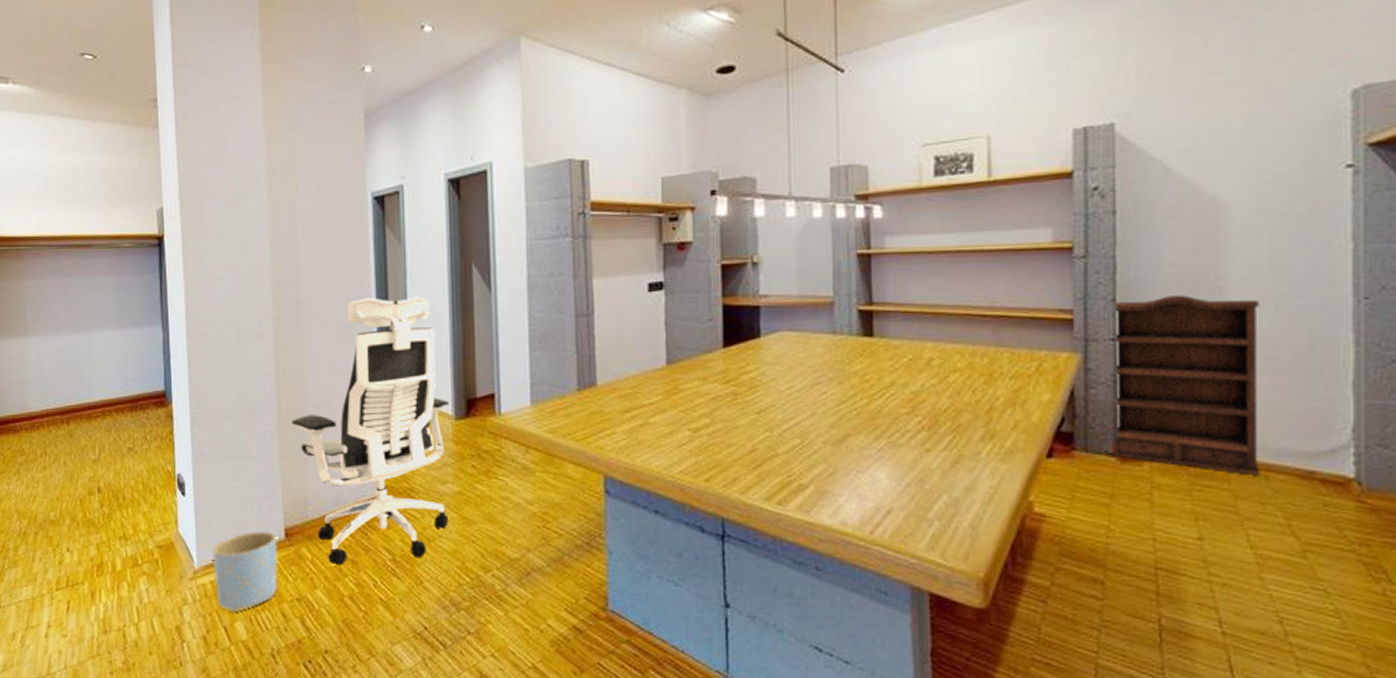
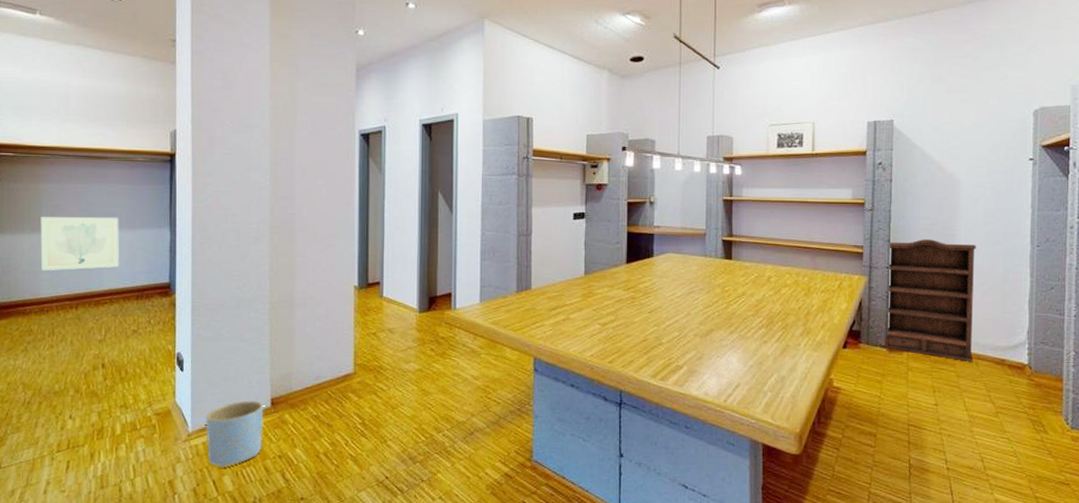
wall art: none [25,315,110,380] -> present [40,216,119,270]
office chair: present [291,296,450,566] -> none [281,213,415,428]

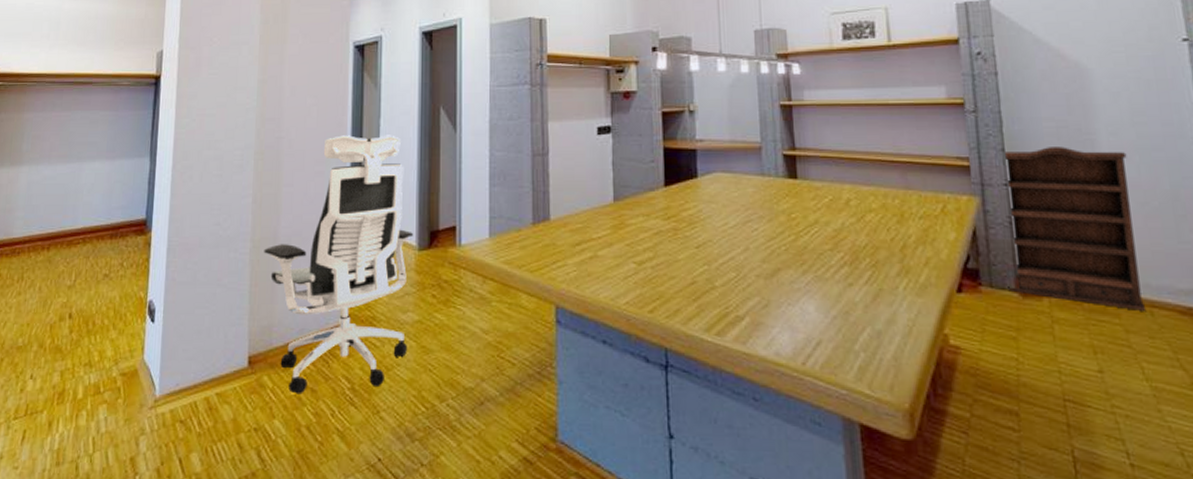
wall art: present [40,216,119,270] -> none [17,146,99,207]
planter: present [205,400,264,468] -> none [174,359,240,443]
office chair: none [281,213,415,428] -> present [264,135,414,394]

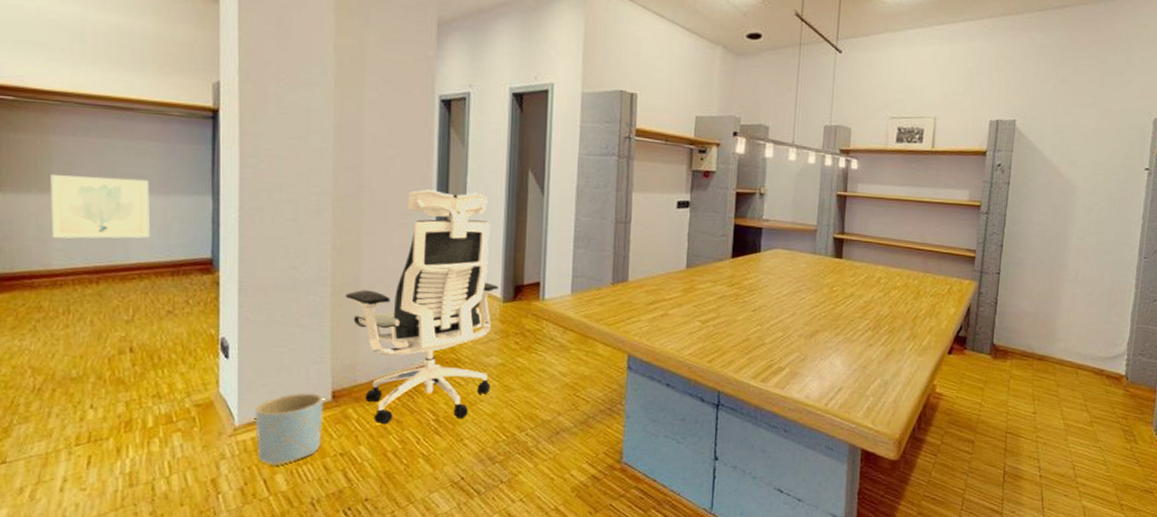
wall art: none [17,146,99,207] -> present [50,175,150,239]
planter: none [174,359,240,443] -> present [254,393,324,466]
bookshelf: present [1005,147,1147,311] -> none [984,246,1087,371]

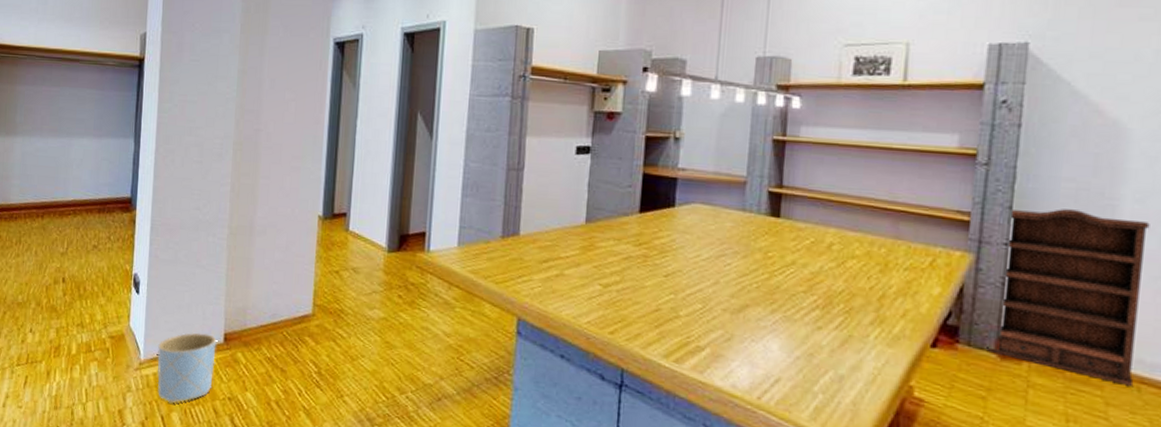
wall art: present [50,175,150,239] -> none [13,120,87,178]
office chair: present [345,189,499,425] -> none [240,133,384,375]
bookshelf: none [984,246,1087,371] -> present [986,209,1150,386]

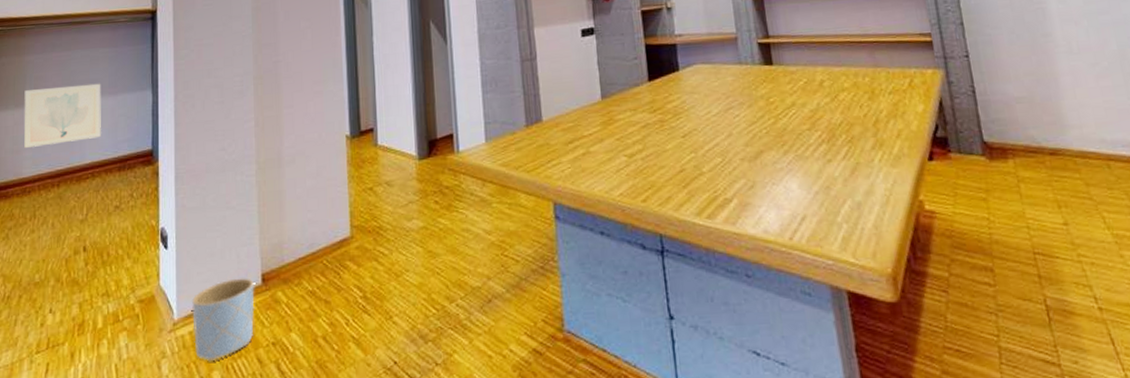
wall art: none [13,120,87,178] -> present [24,83,101,148]
bookshelf: present [986,209,1150,386] -> none [964,17,1104,165]

